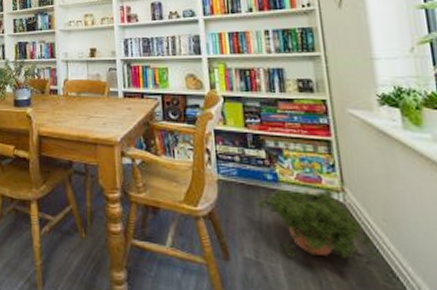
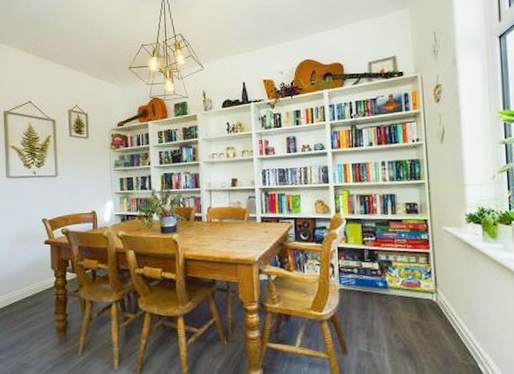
potted plant: present [255,188,380,260] -> none [369,291,460,347]

